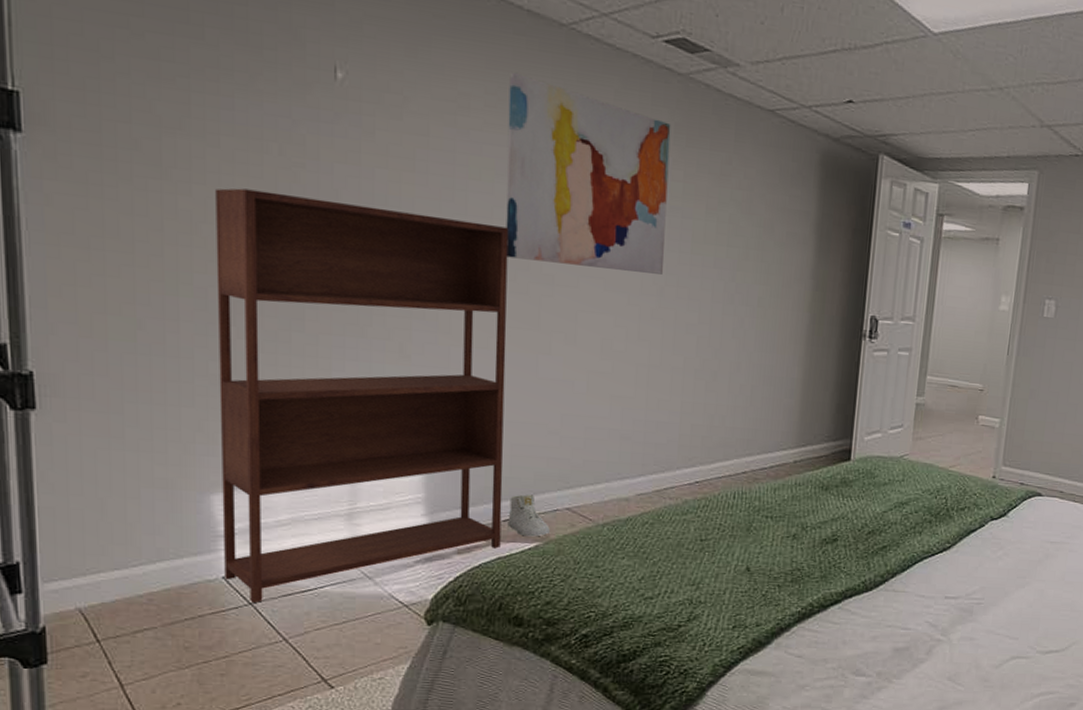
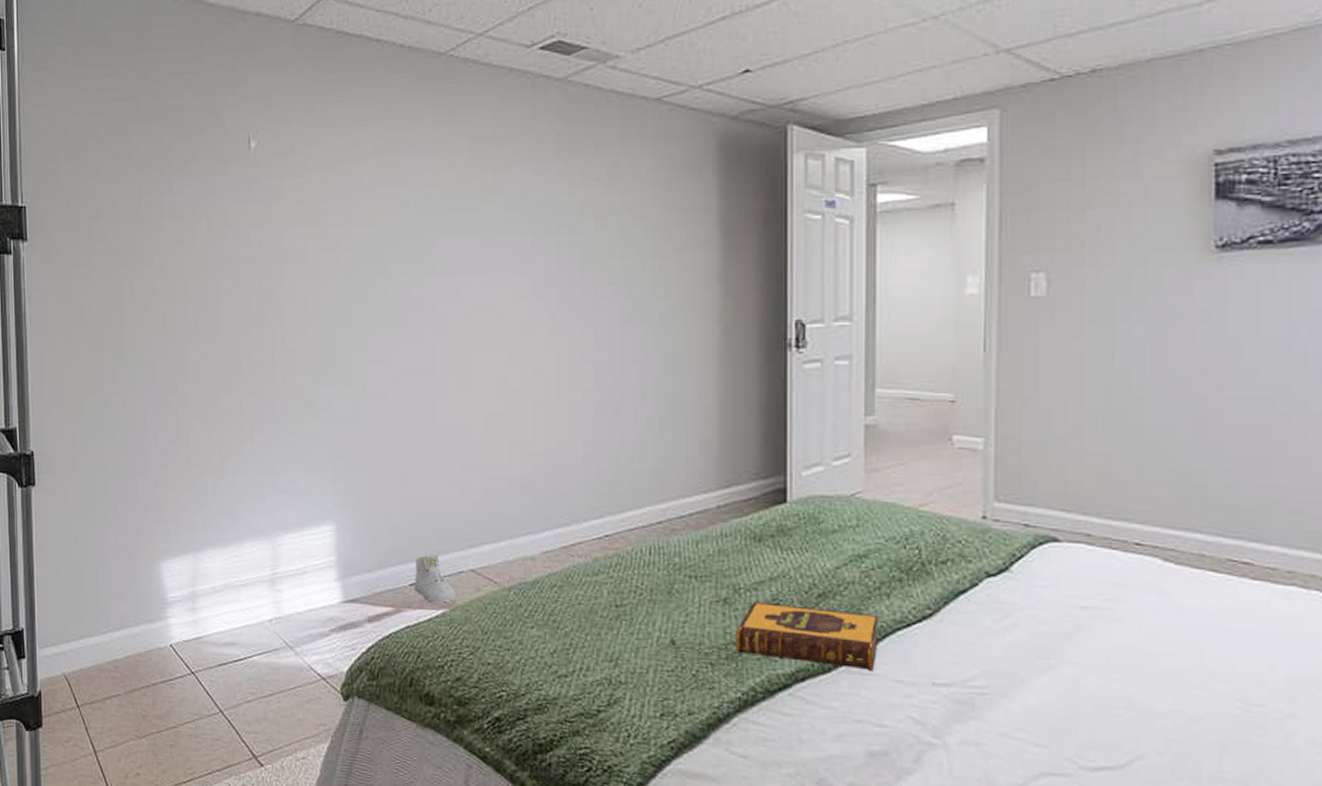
bookshelf: present [216,188,509,603] -> none [160,264,409,672]
wall art: present [506,71,671,274] -> none [395,110,555,300]
hardback book: none [799,537,912,589] -> present [735,601,879,671]

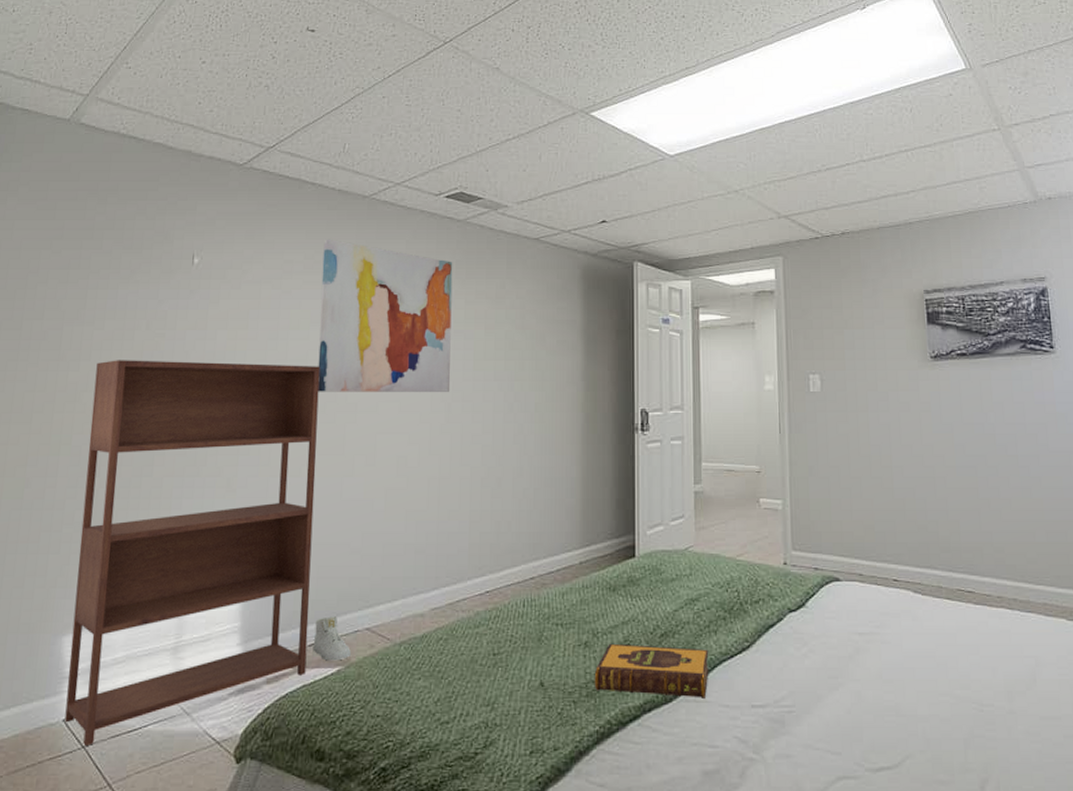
bookshelf: none [160,264,409,672] -> present [64,360,321,746]
wall art: none [395,110,555,300] -> present [318,239,453,392]

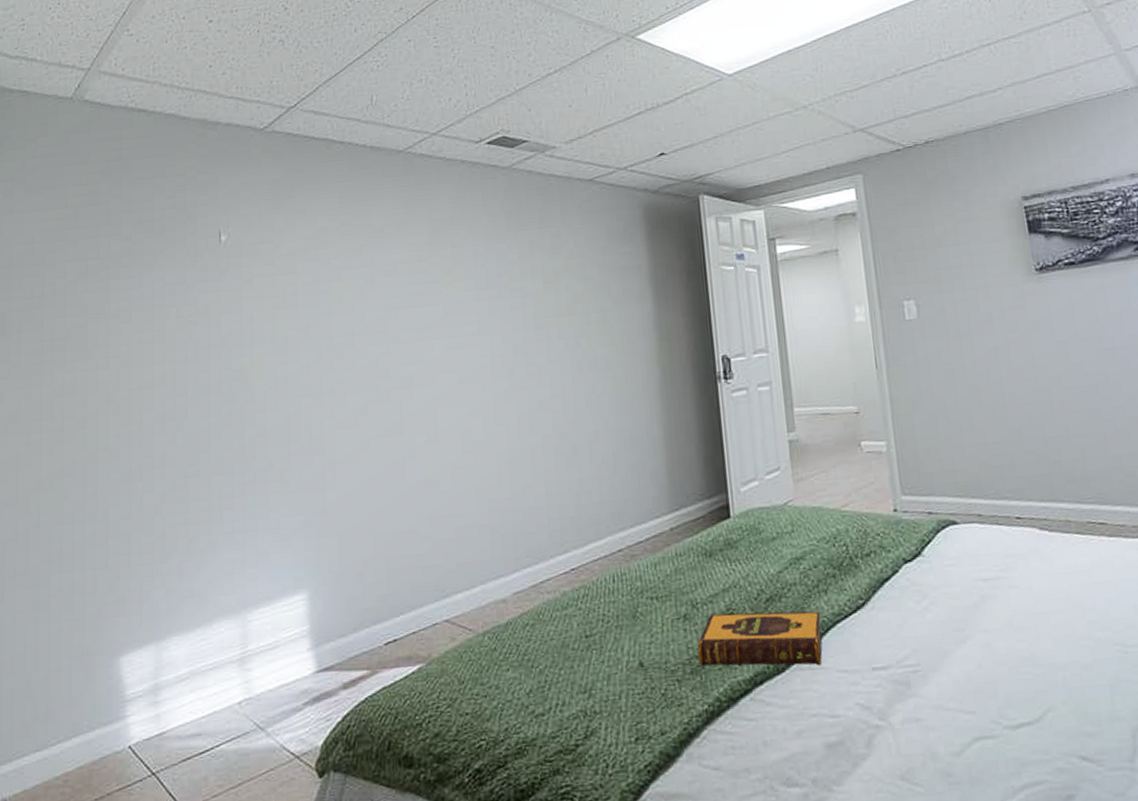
bookshelf: present [64,360,321,746] -> none [127,340,384,772]
sneaker: present [312,616,351,661] -> none [389,610,431,659]
wall art: present [318,239,453,392] -> none [359,200,512,369]

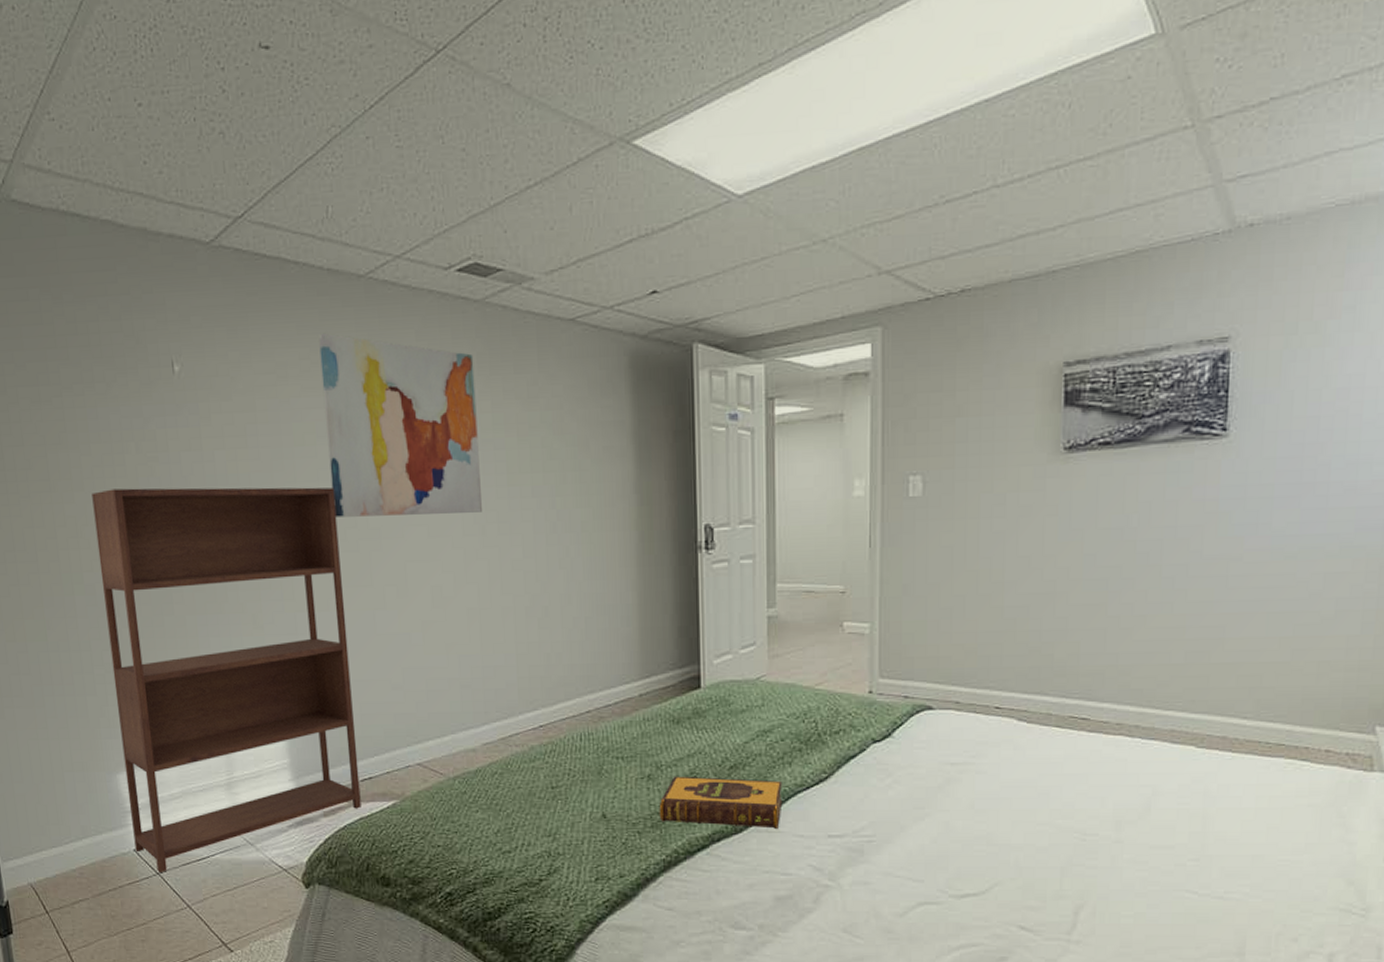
bookshelf: none [127,340,384,772] -> present [92,487,361,872]
wall art: none [359,200,512,369] -> present [318,332,483,517]

